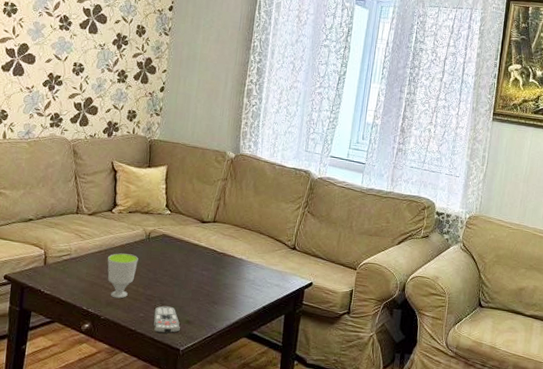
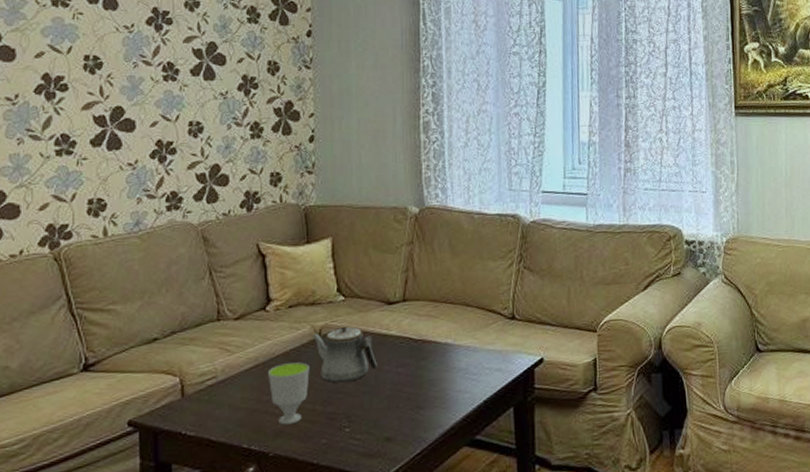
teapot: none [142,234,189,275] -> present [310,327,379,383]
remote control: present [153,306,180,334] -> none [340,422,378,462]

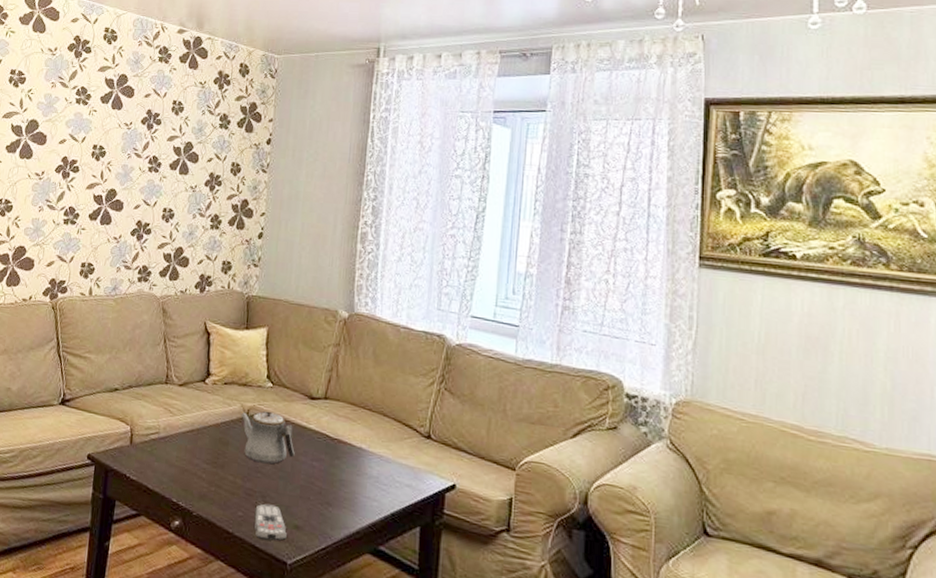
cup: present [268,362,310,425] -> none [200,433,236,491]
remote control: none [340,422,378,462] -> present [254,503,287,541]

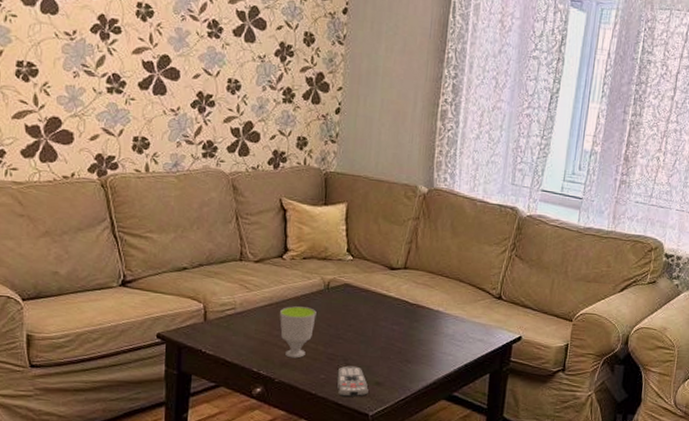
cup: none [200,433,236,491] -> present [280,306,317,359]
teapot: present [240,411,296,464] -> none [320,283,377,331]

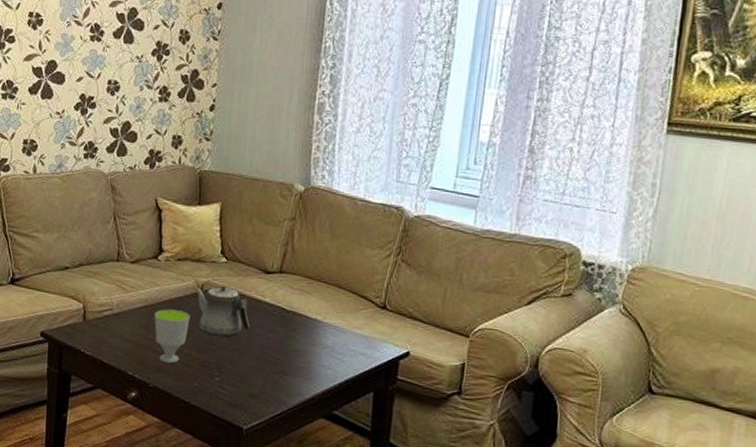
teapot: none [320,283,377,331] -> present [194,286,251,337]
remote control: present [337,365,368,397] -> none [210,374,243,409]

